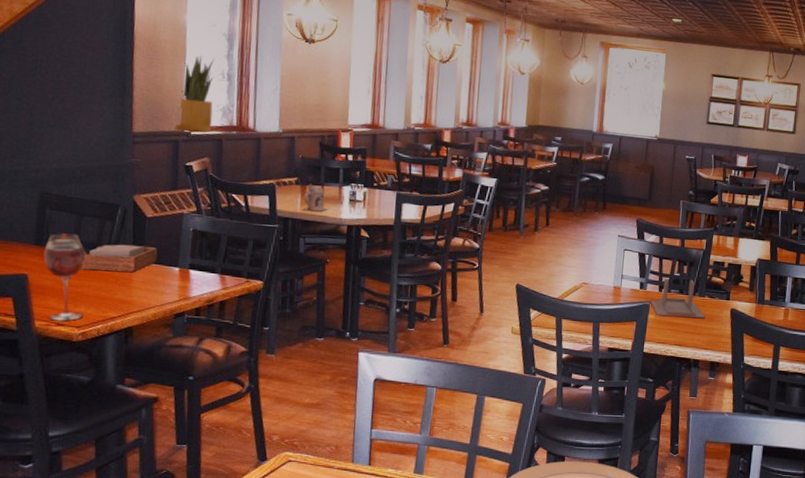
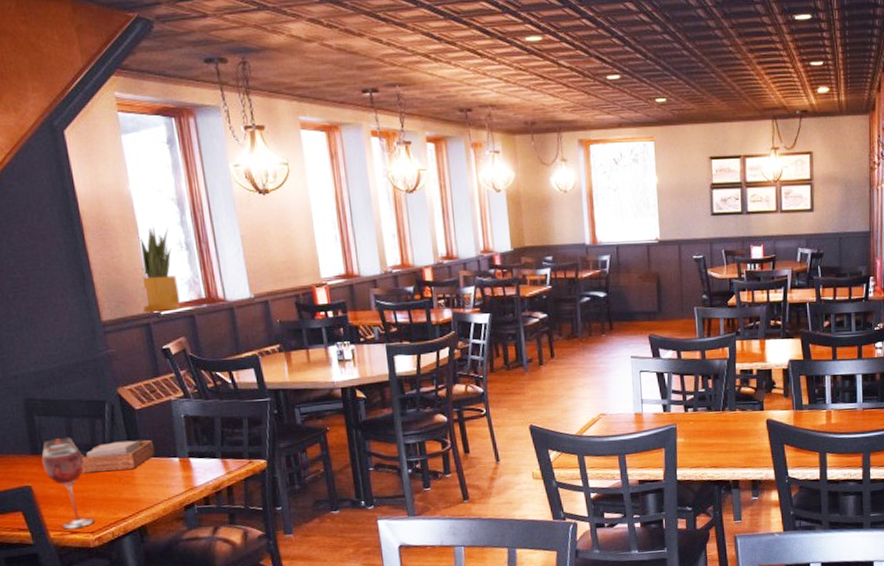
beer mug: present [302,183,329,212] -> none [289,349,319,379]
napkin holder: present [649,278,705,319] -> none [675,394,739,439]

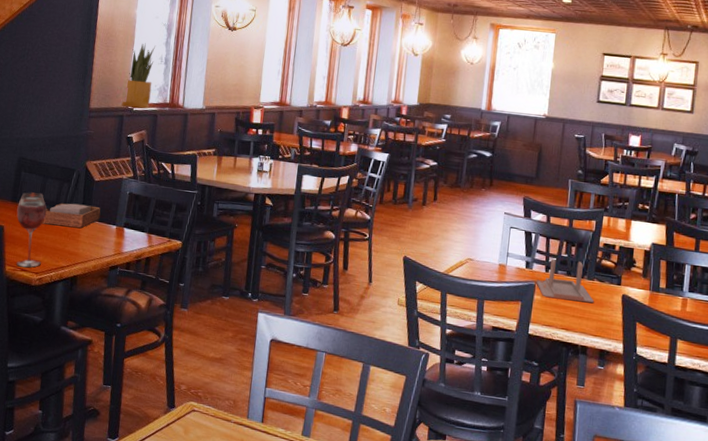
napkin holder: none [675,394,739,439] -> present [535,258,594,304]

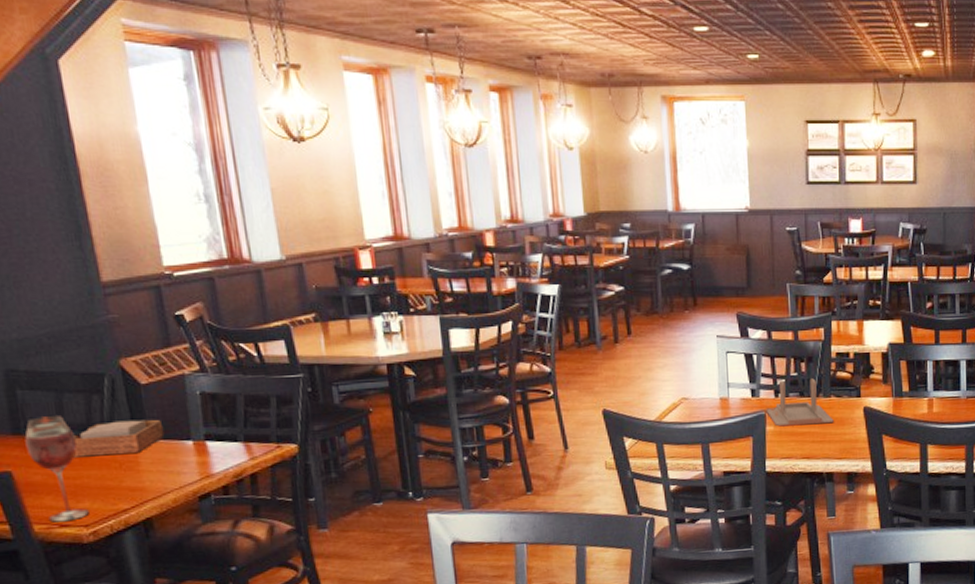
planter: present [121,43,155,109] -> none [147,175,198,274]

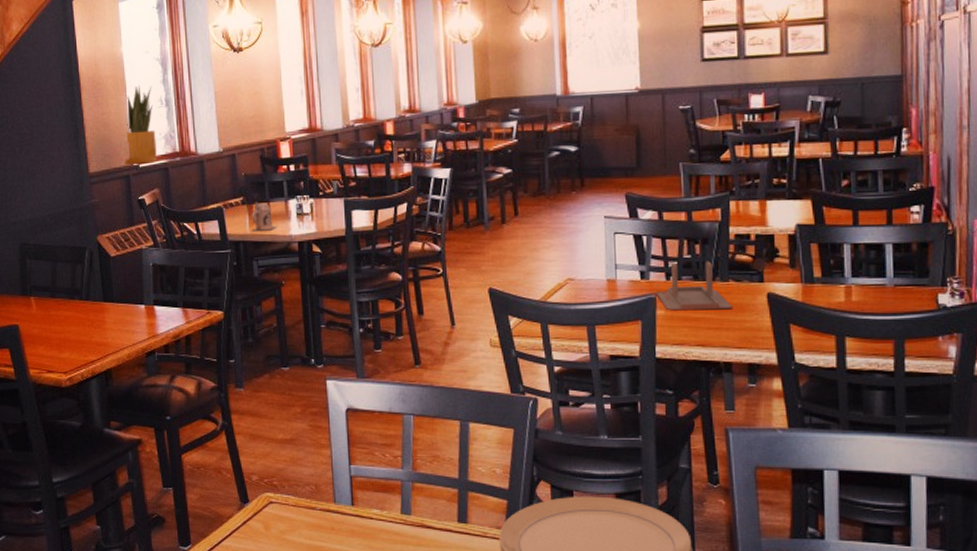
wineglass: present [25,416,89,523] -> none [29,281,68,368]
napkin holder: present [73,419,165,458] -> none [61,286,125,316]
planter: none [147,175,198,274] -> present [123,85,157,166]
beer mug: none [326,319,361,352] -> present [251,202,278,231]

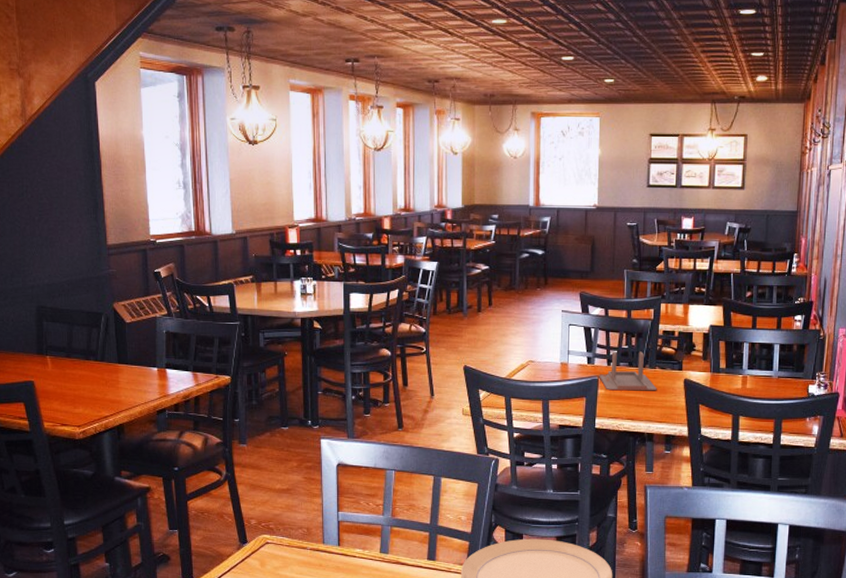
planter: present [123,85,157,166] -> none [141,167,173,241]
beer mug: present [251,202,278,231] -> none [259,280,283,307]

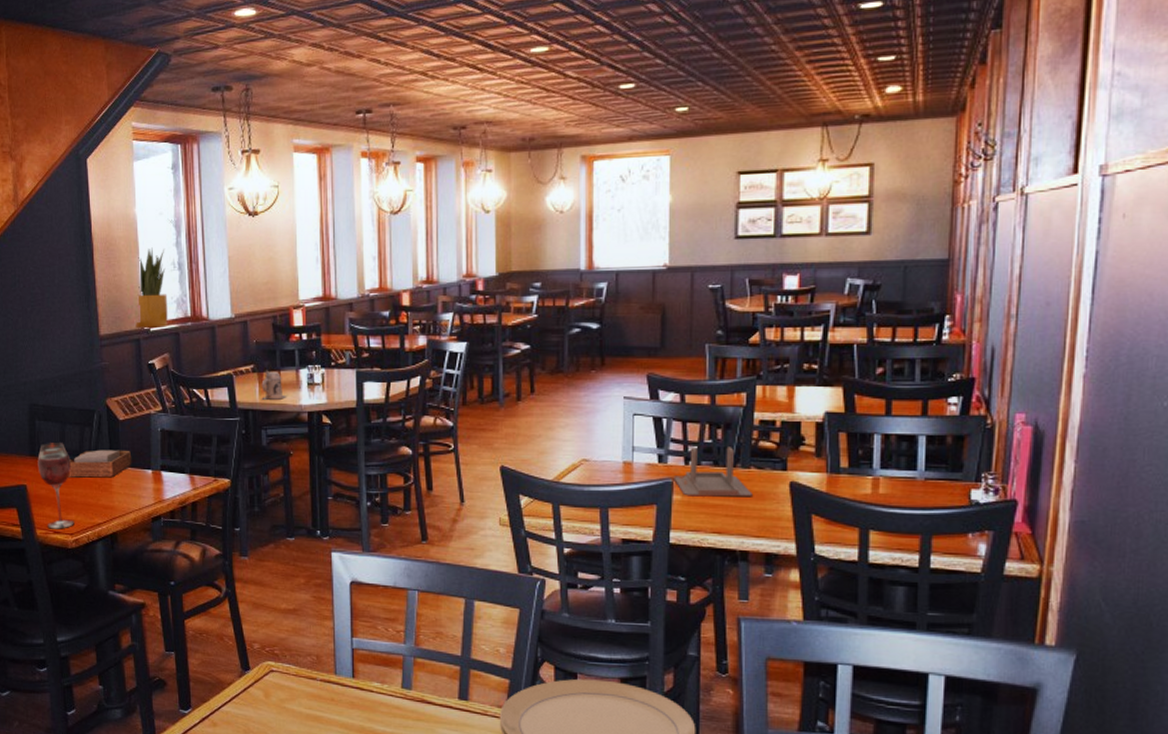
wineglass: none [45,342,82,422] -> present [37,443,74,529]
napkin holder: none [76,349,138,375] -> present [68,449,132,478]
planter: none [141,167,173,241] -> present [134,247,168,329]
beer mug: none [259,280,283,307] -> present [261,370,288,400]

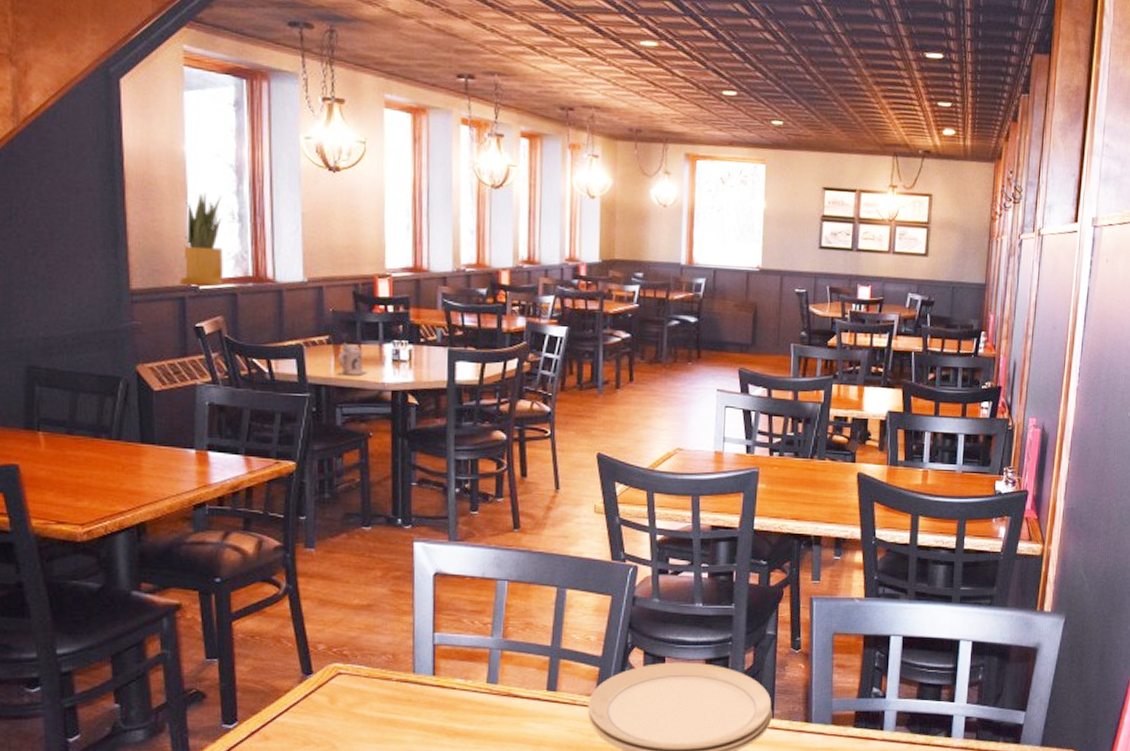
wineglass: present [37,443,74,529] -> none [36,414,87,519]
napkin holder: present [68,449,132,478] -> none [80,424,170,458]
napkin holder: present [672,446,752,497] -> none [758,439,826,487]

